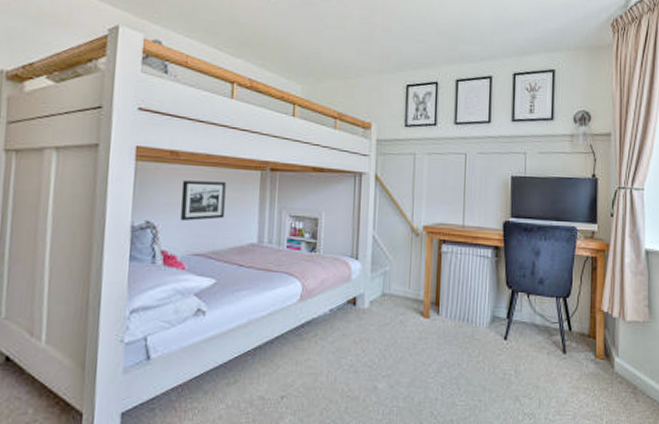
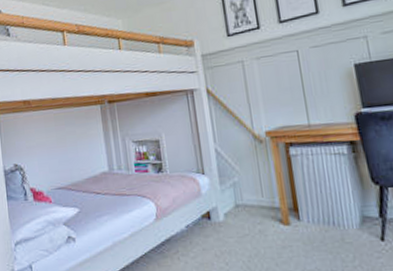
picture frame: present [180,180,226,222] -> none [36,120,76,161]

